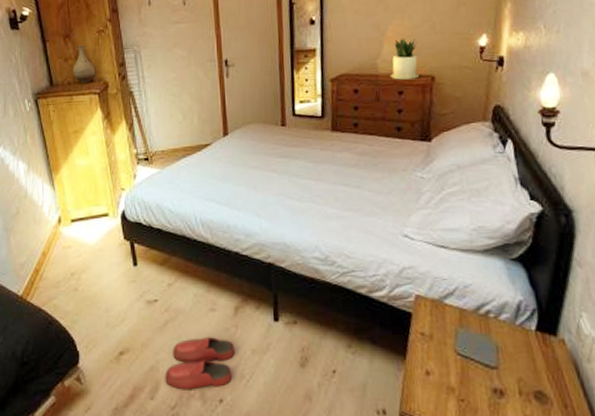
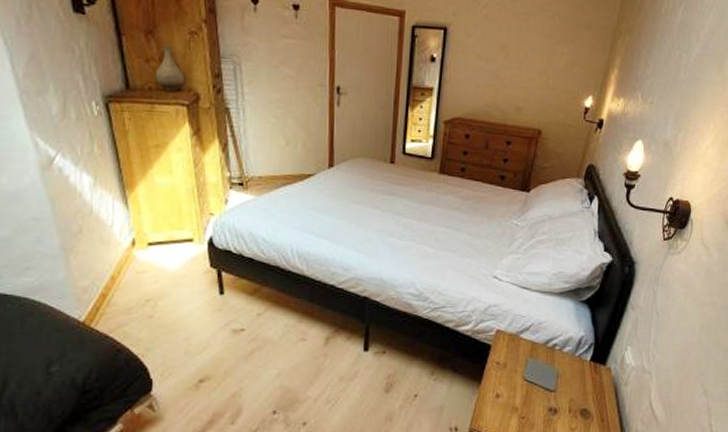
slippers: present [165,336,234,390] -> none [248,364,322,415]
planter: present [390,38,420,81] -> none [501,89,530,132]

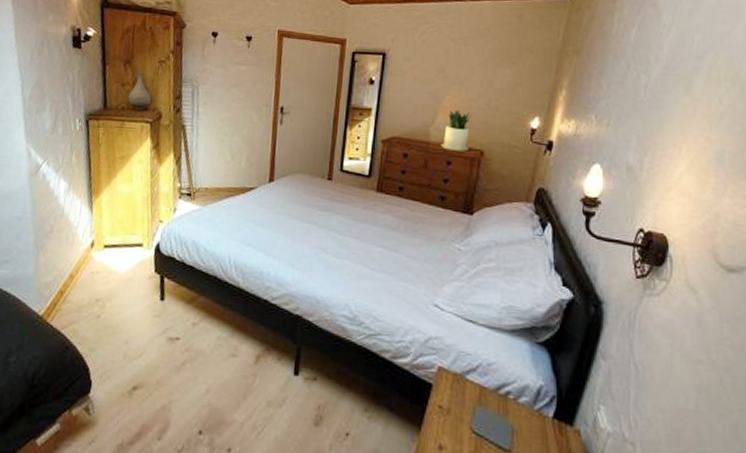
planter: none [501,89,530,132] -> present [441,109,471,153]

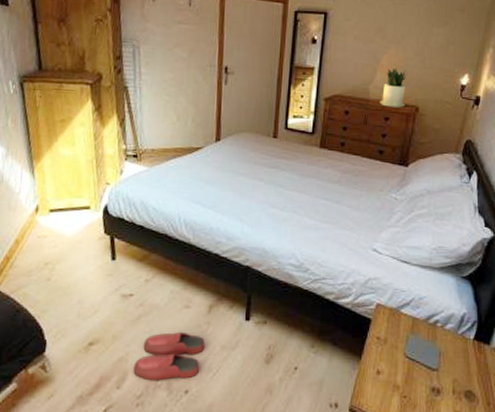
vase: present [127,72,152,111] -> none [64,31,90,72]
slippers: none [175,381,250,436] -> present [133,331,205,381]

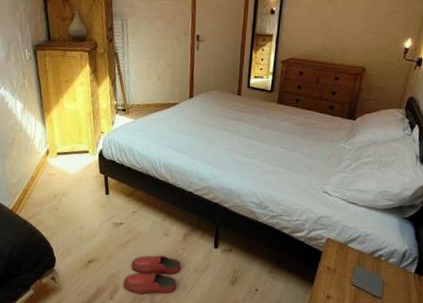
vase: none [64,31,90,72] -> present [68,9,88,41]
planter: present [379,67,407,109] -> none [330,34,355,70]

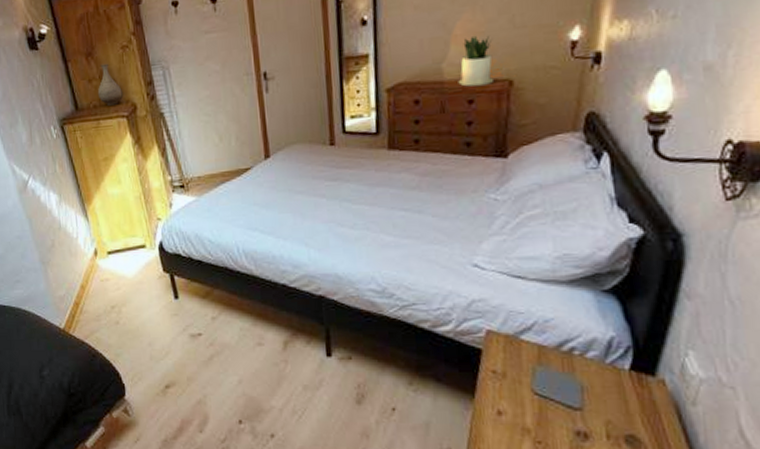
slippers: present [123,254,181,294] -> none [213,371,285,424]
planter: none [330,34,355,70] -> present [458,35,495,88]

